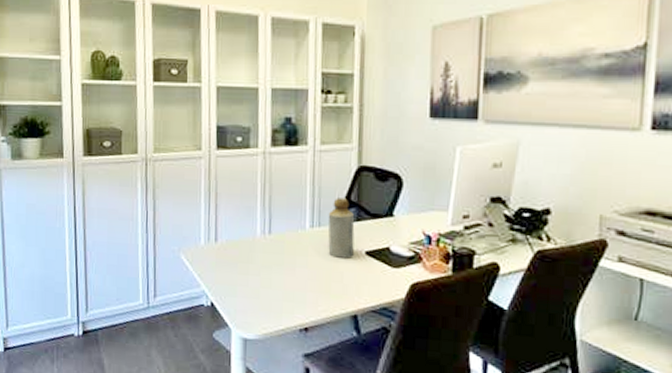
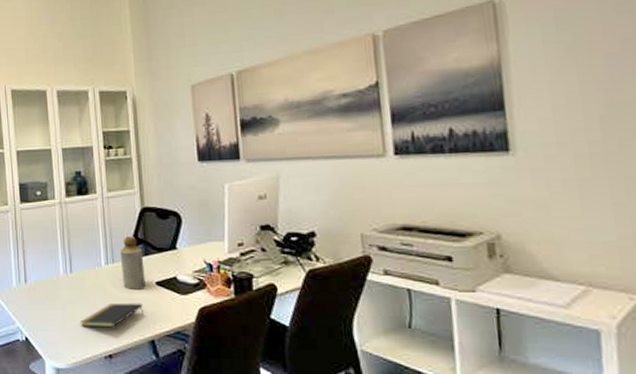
notepad: none [276,272,348,297] -> present [81,303,143,327]

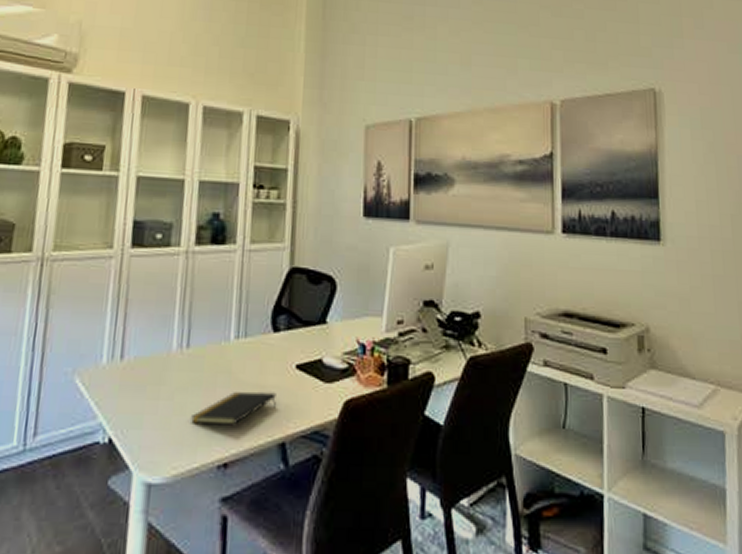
bottle: present [119,236,146,289] -> none [254,303,285,374]

